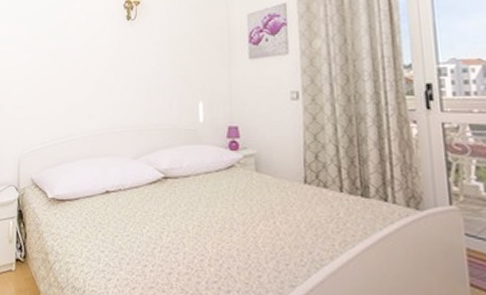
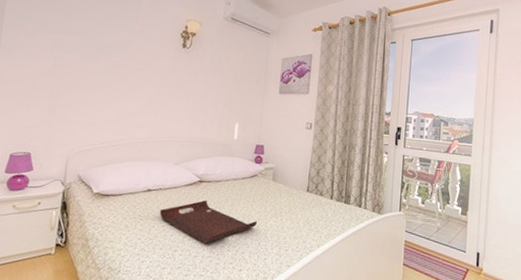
serving tray: none [122,200,243,257] -> present [160,200,258,244]

